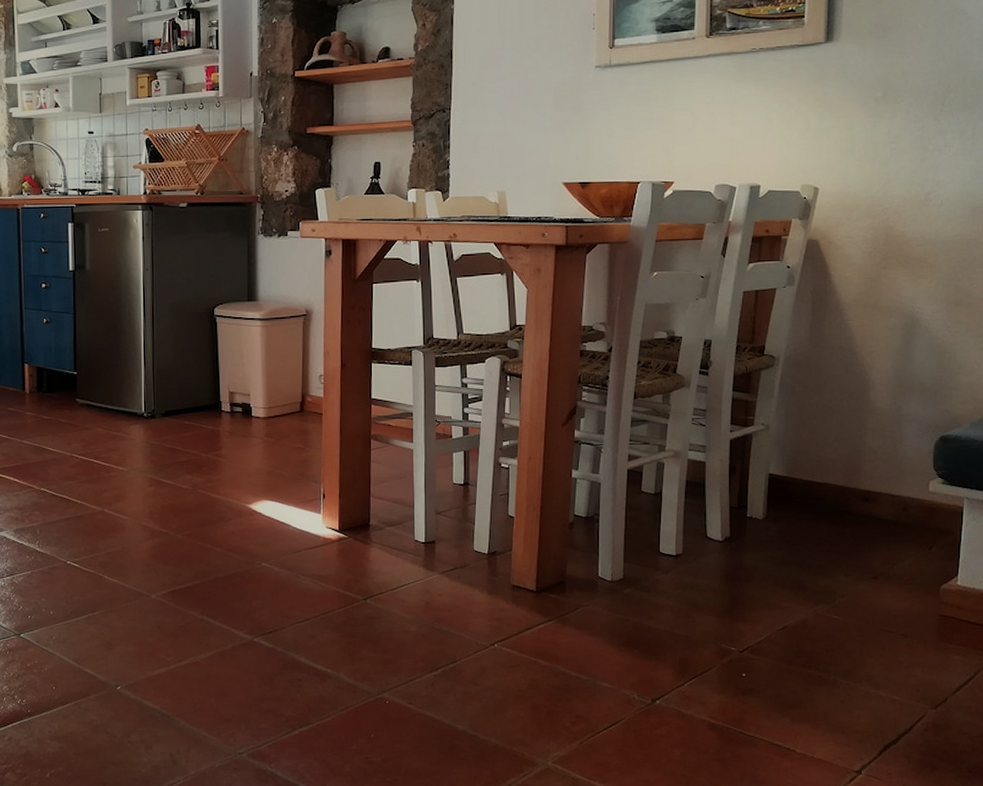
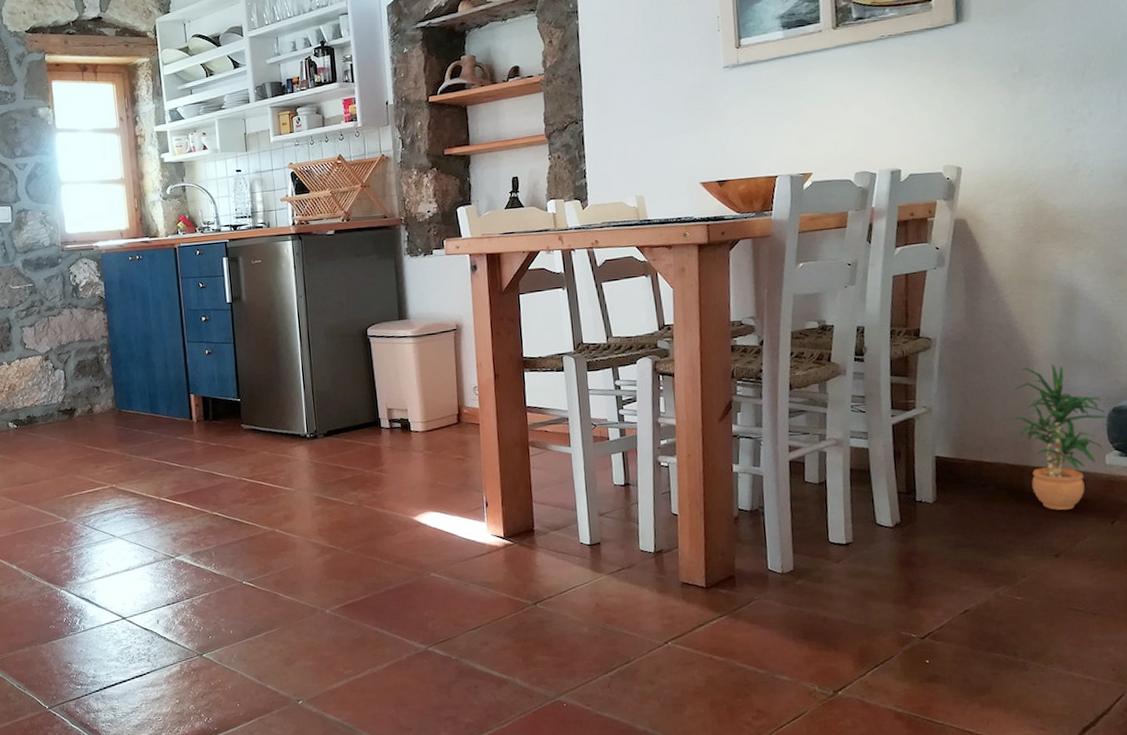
potted plant: none [843,389,936,534] -> present [1010,364,1109,511]

